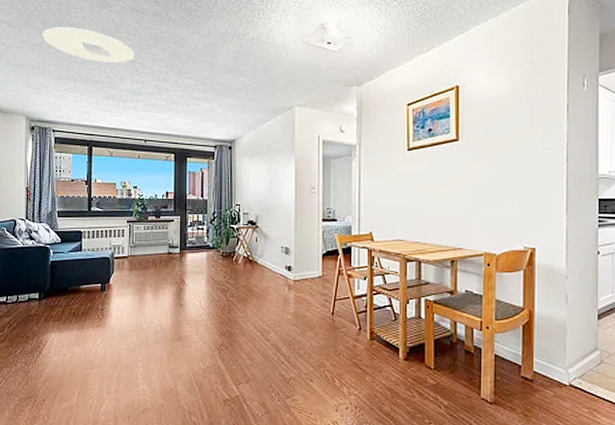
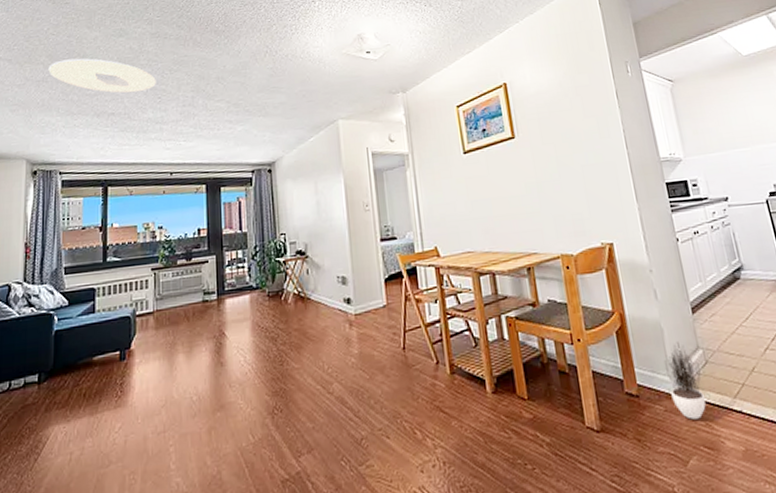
potted plant: none [562,342,594,407] -> present [665,342,706,420]

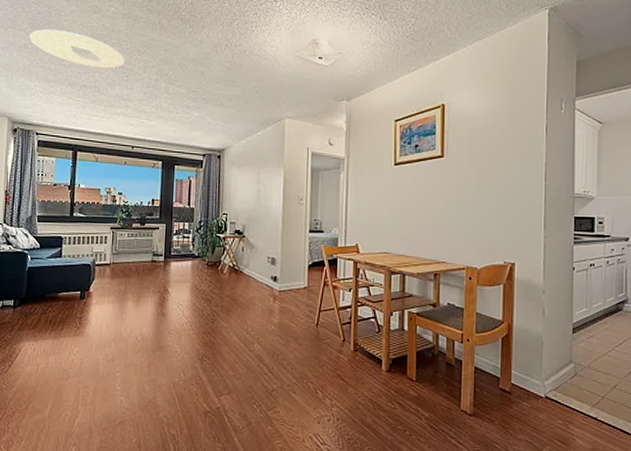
potted plant: present [665,342,706,420] -> none [539,355,569,418]

